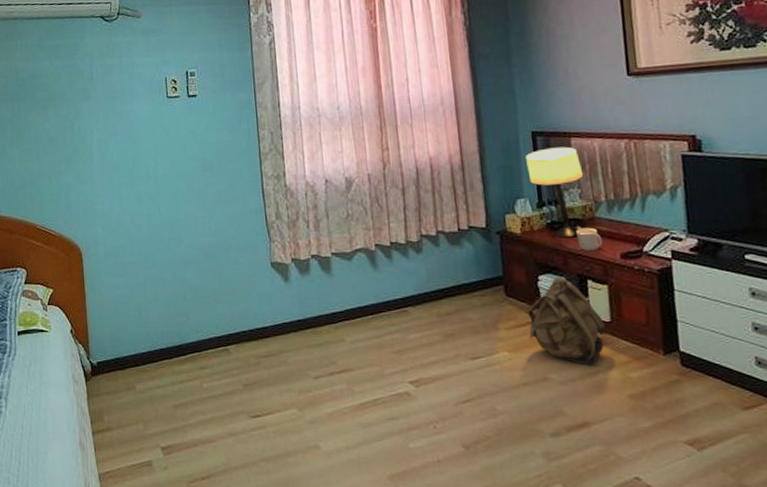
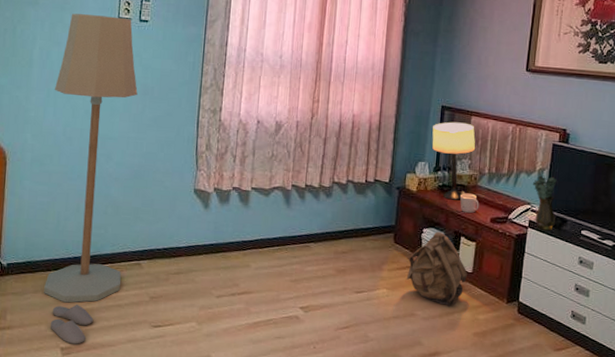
floor lamp: none [117,96,212,398] -> present [44,13,138,303]
slippers: none [147,399,190,442] -> present [50,305,94,344]
vase: none [665,192,708,262] -> present [532,173,557,232]

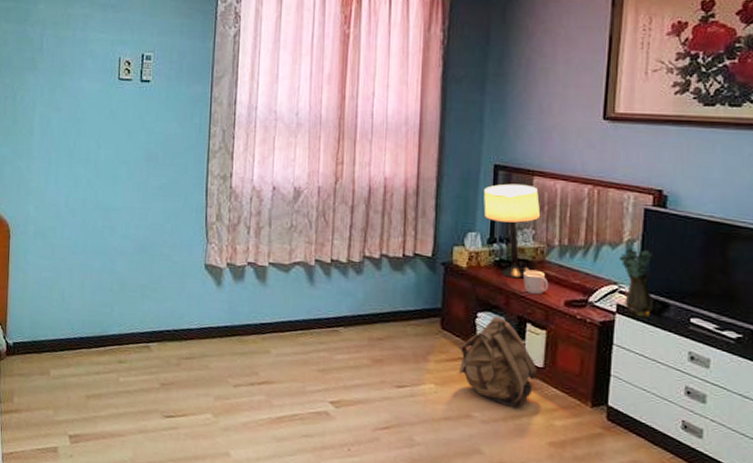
floor lamp: present [44,13,138,303] -> none [50,77,141,387]
slippers: present [50,305,94,344] -> none [57,389,102,433]

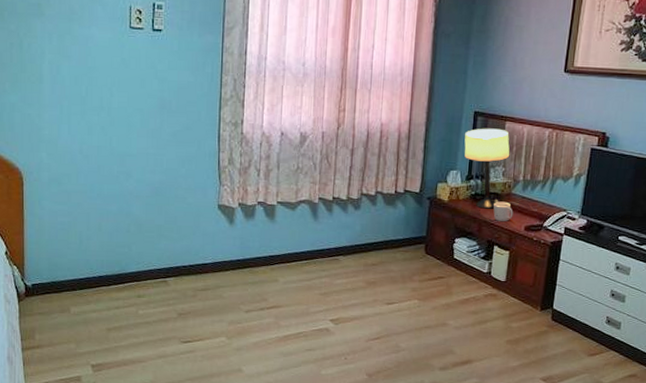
backpack: present [458,316,538,410] -> none [438,241,501,316]
vase: present [618,245,654,319] -> none [568,179,595,239]

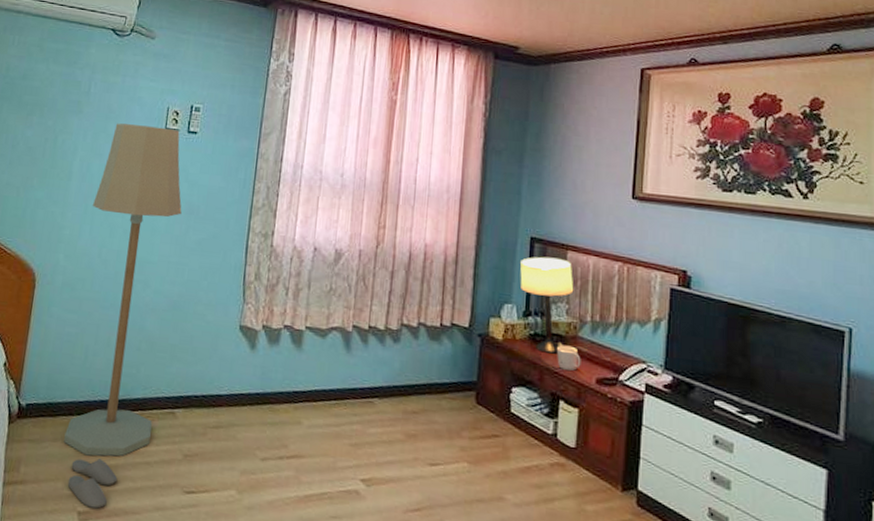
floor lamp: none [68,24,155,321] -> present [64,123,182,457]
slippers: none [79,323,123,361] -> present [67,459,118,509]

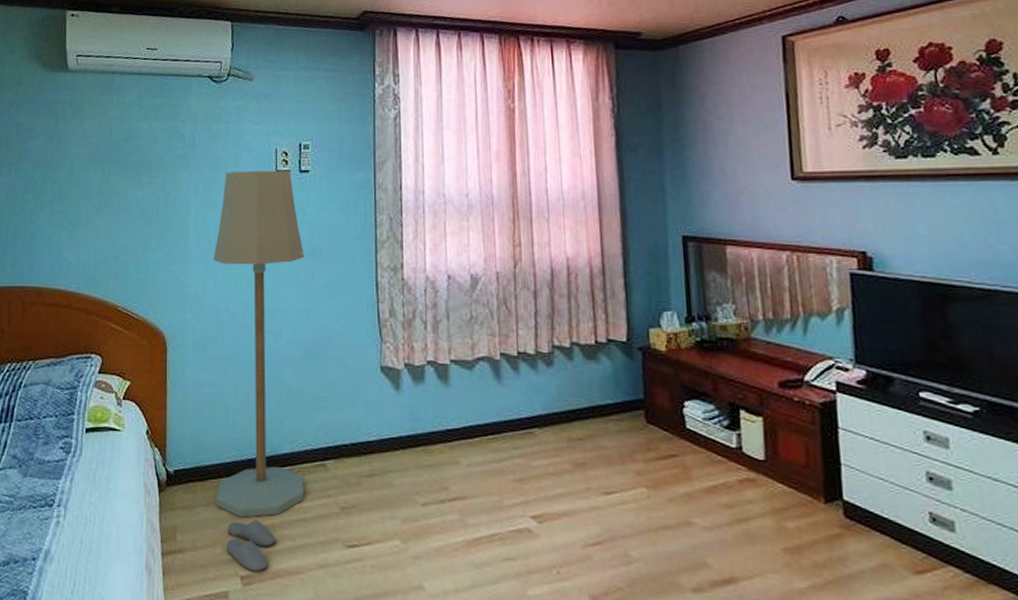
table lamp: present [520,256,574,354] -> none [675,255,740,360]
mug: present [556,344,581,371] -> none [727,349,759,376]

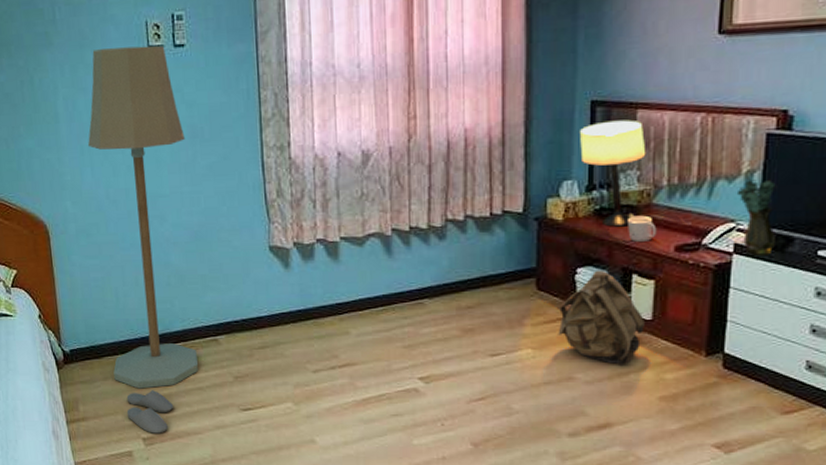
backpack: none [669,404,760,512] -> present [558,270,646,367]
table lamp: none [675,255,740,360] -> present [580,120,646,227]
mug: none [727,349,759,376] -> present [626,215,657,242]
vase: none [830,314,878,397] -> present [736,177,777,257]

